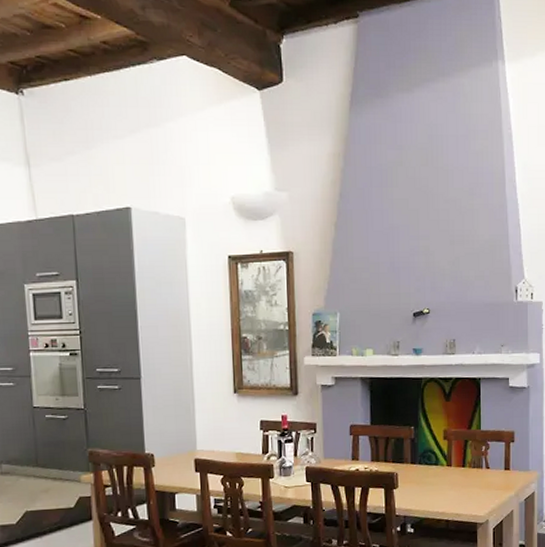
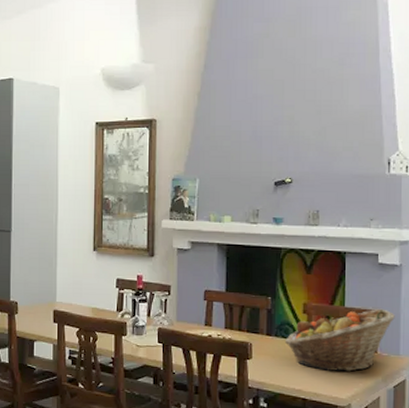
fruit basket: none [429,429,524,493] -> present [285,308,395,372]

